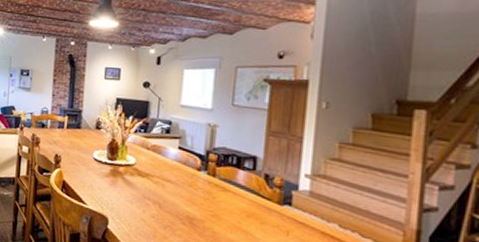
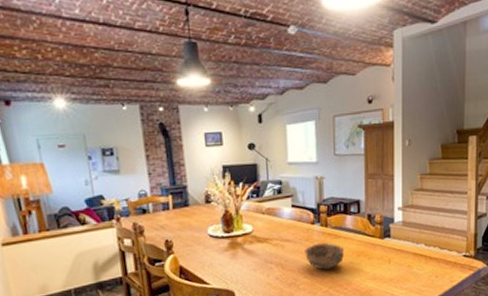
bowl: none [186,191,233,223] -> present [305,243,345,270]

